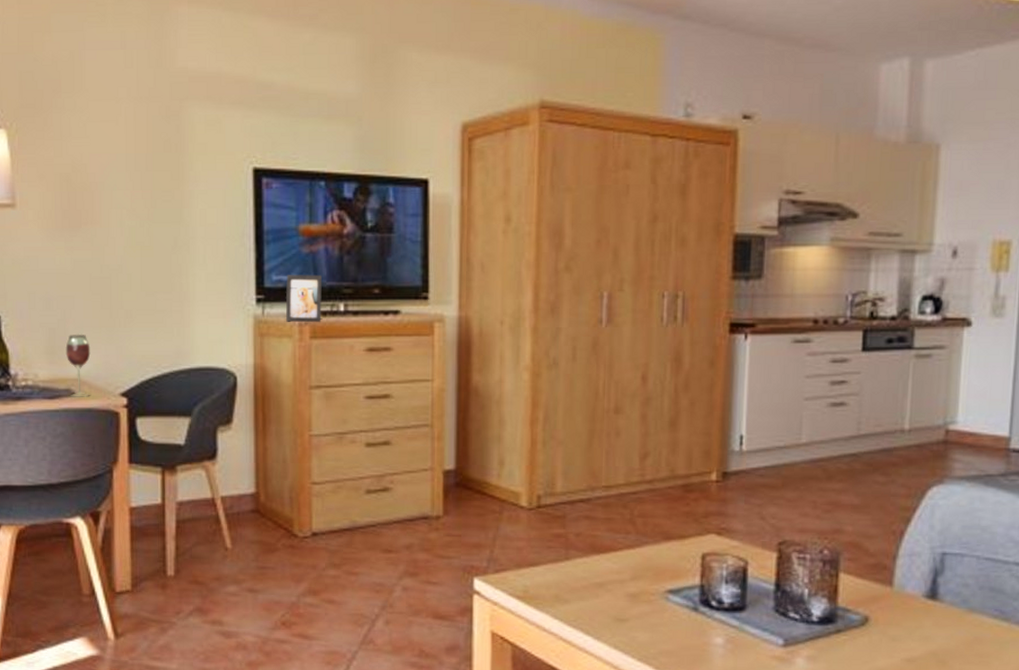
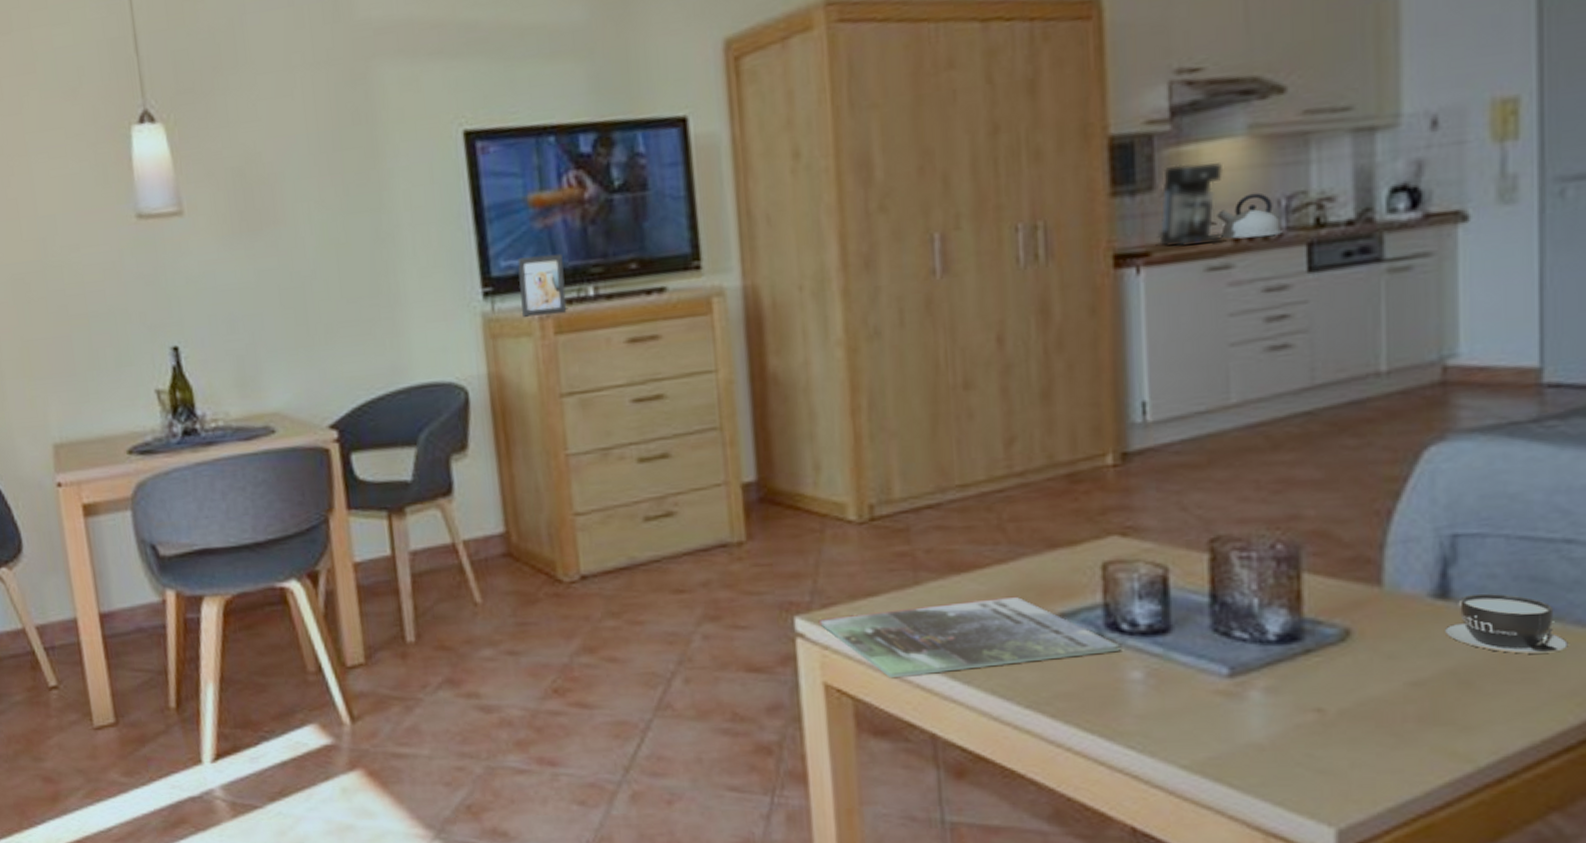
wineglass: present [65,334,91,398] -> none [258,358,293,437]
magazine: none [491,574,710,631] -> present [818,596,1121,679]
coffee maker: none [762,261,812,323] -> present [1159,163,1224,247]
kettle: none [804,289,847,322] -> present [1217,192,1283,239]
teacup: none [932,597,1011,644] -> present [1445,593,1568,654]

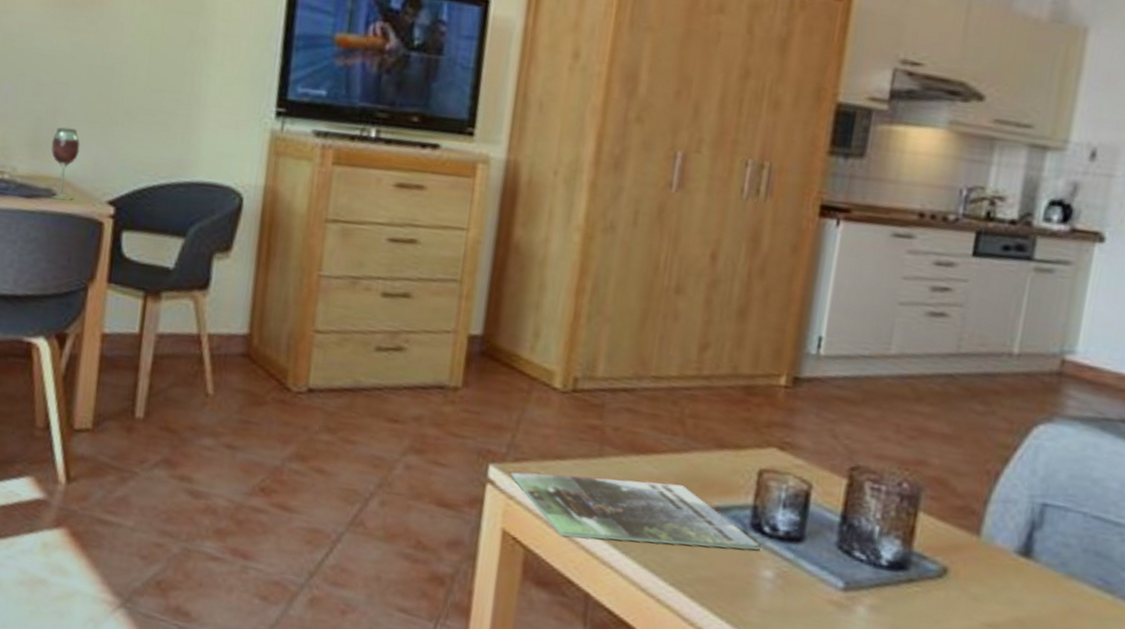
wineglass: none [258,358,293,437] -> present [49,127,81,202]
picture frame: present [517,253,567,317] -> none [306,88,355,148]
coffee maker: present [1159,163,1224,247] -> none [859,140,923,215]
kettle: present [1217,192,1283,239] -> none [910,179,959,220]
teacup: present [1445,593,1568,654] -> none [1022,557,1115,620]

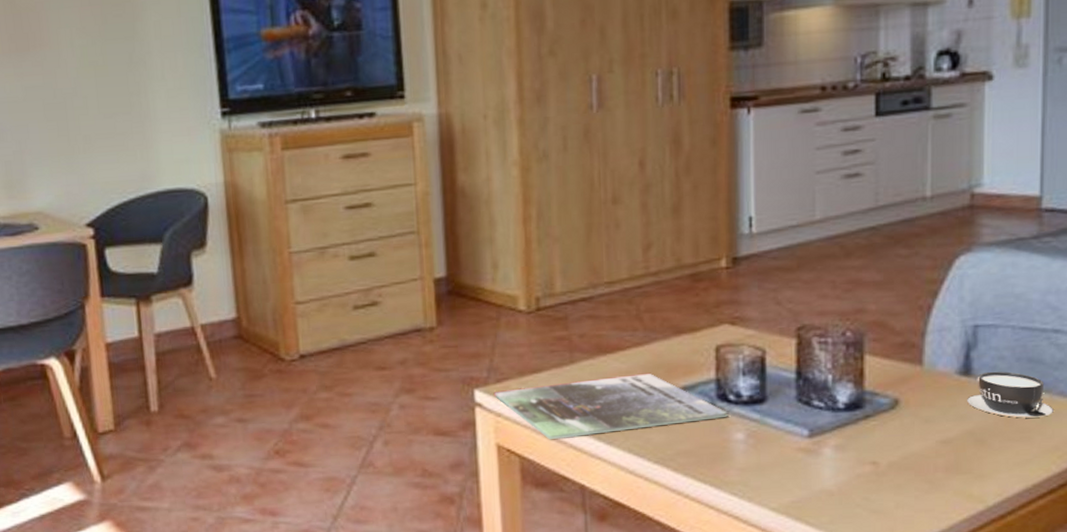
wineglass: present [49,127,81,202] -> none [24,164,54,233]
teacup: none [1022,557,1115,620] -> present [967,371,1053,418]

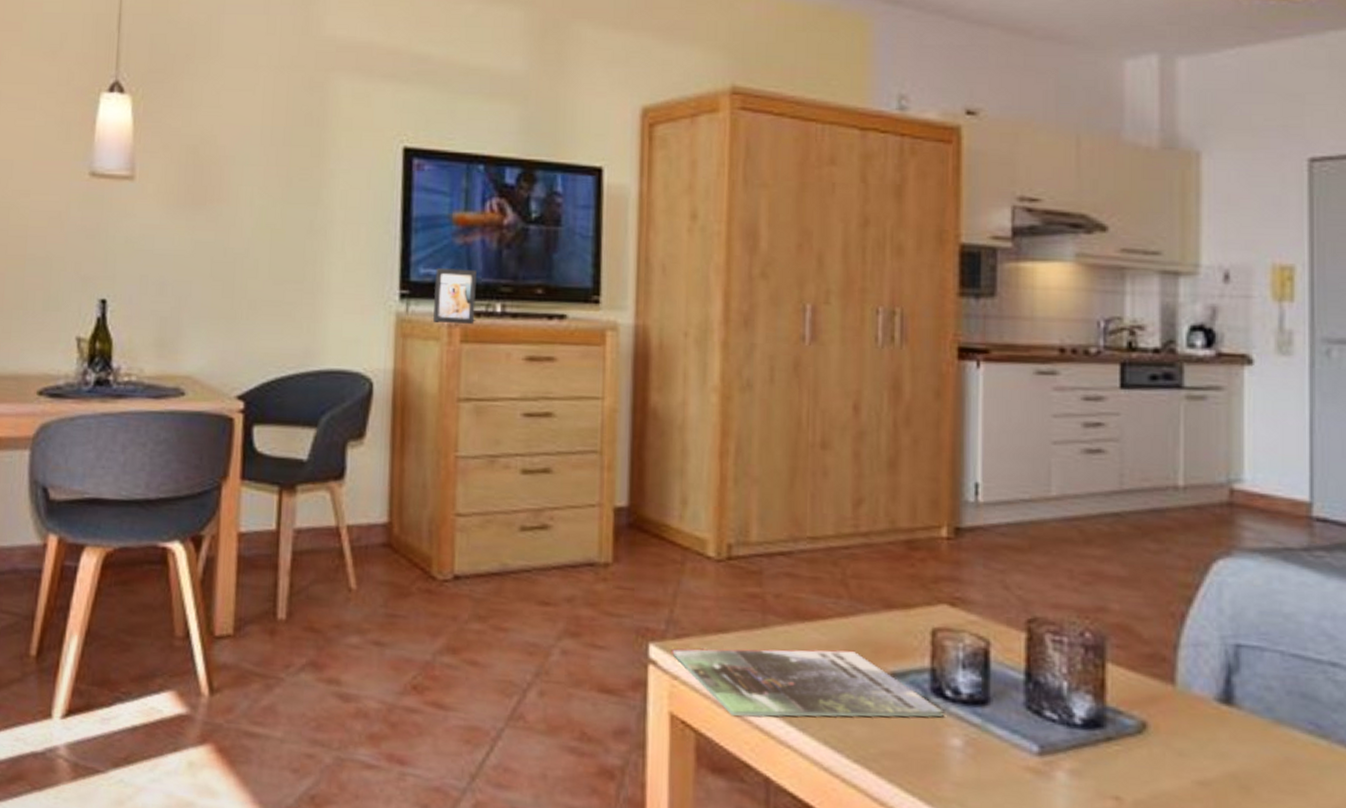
picture frame: none [251,81,293,134] -> present [432,268,477,325]
teacup: present [967,371,1053,418] -> none [1229,703,1333,768]

